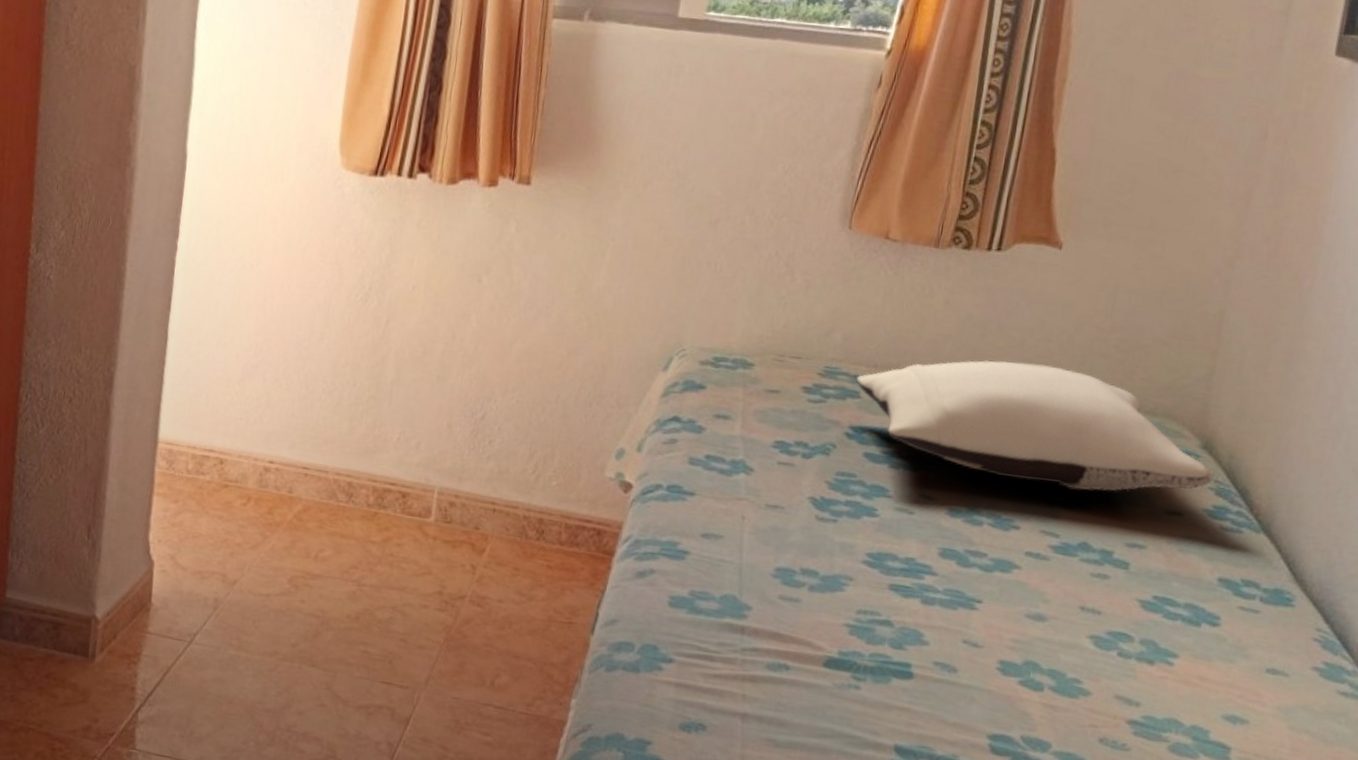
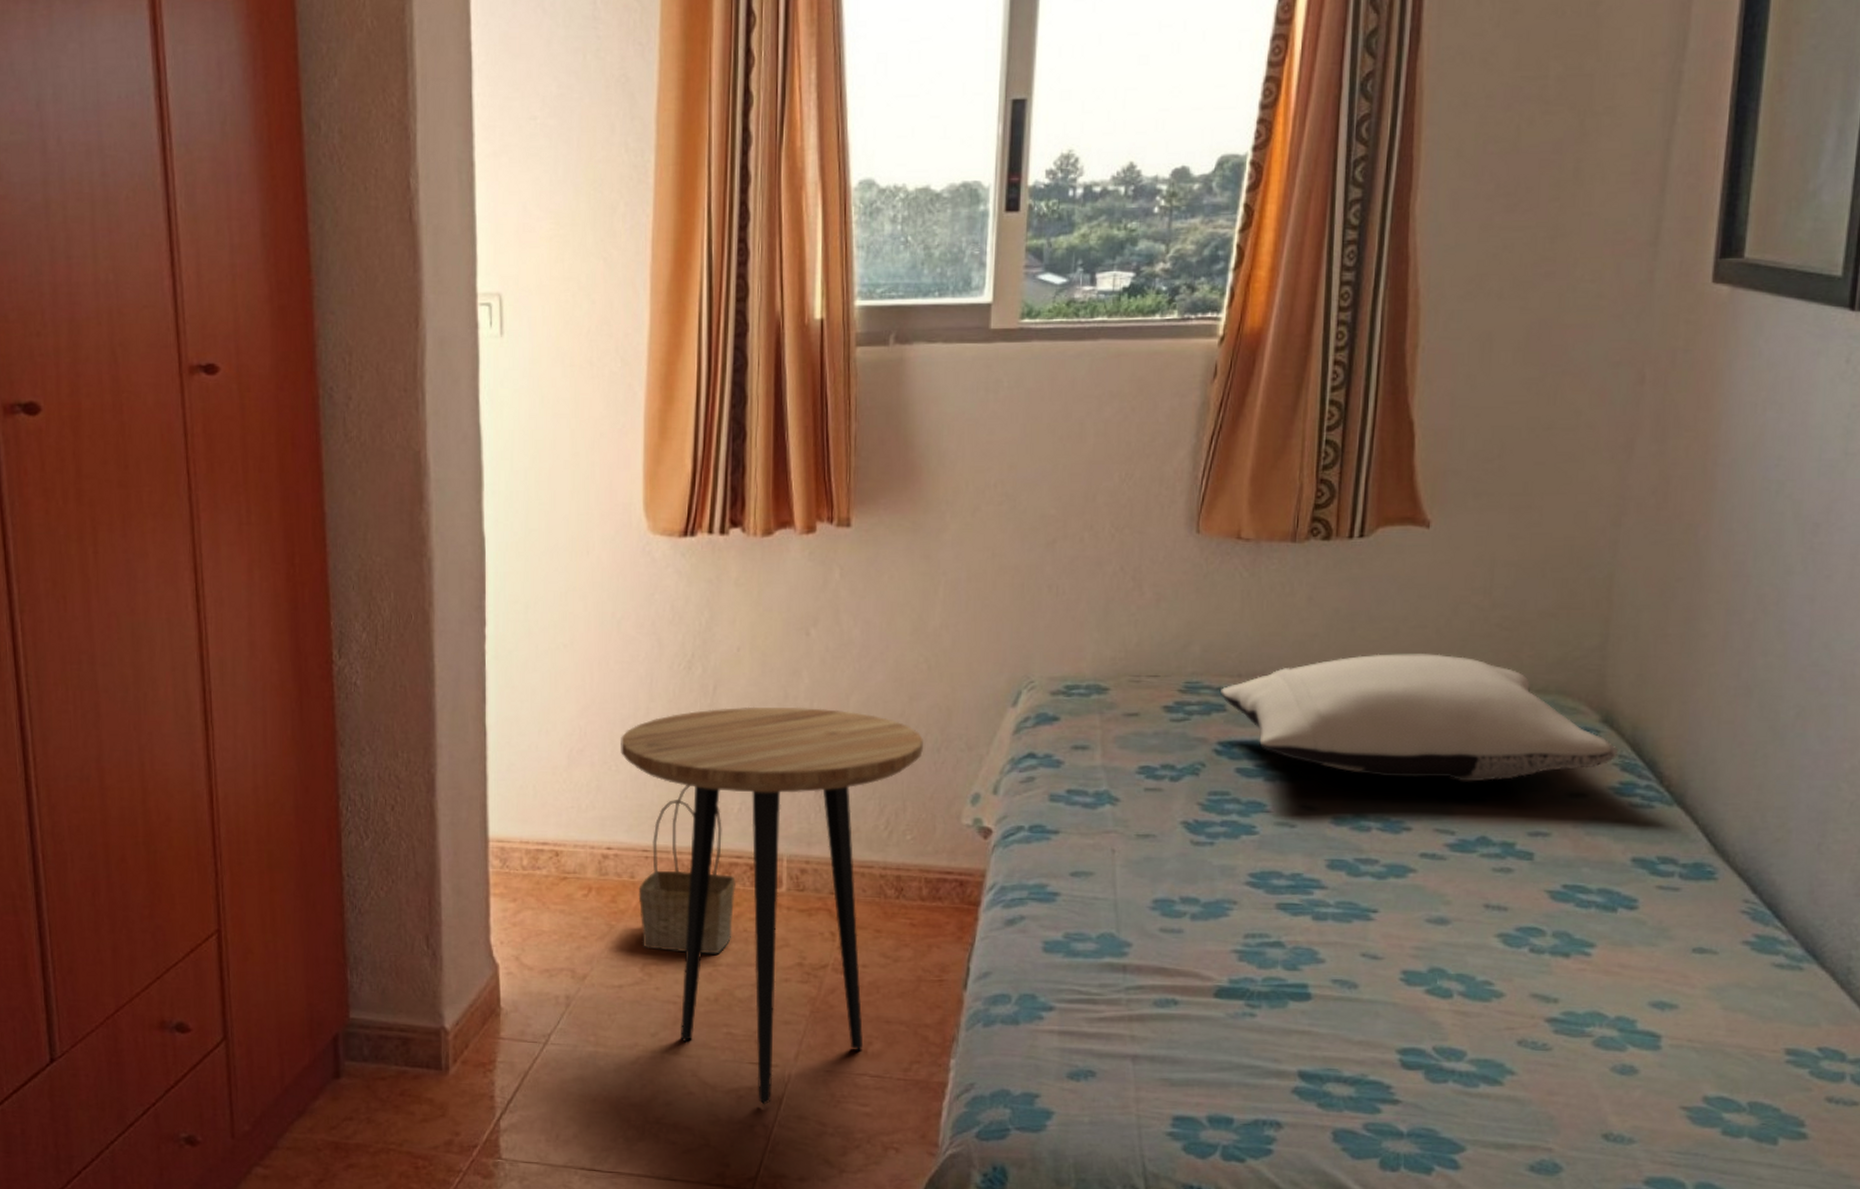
side table: none [292,340,577,724] -> present [621,706,923,1105]
basket: none [292,410,388,575] -> present [638,785,736,954]

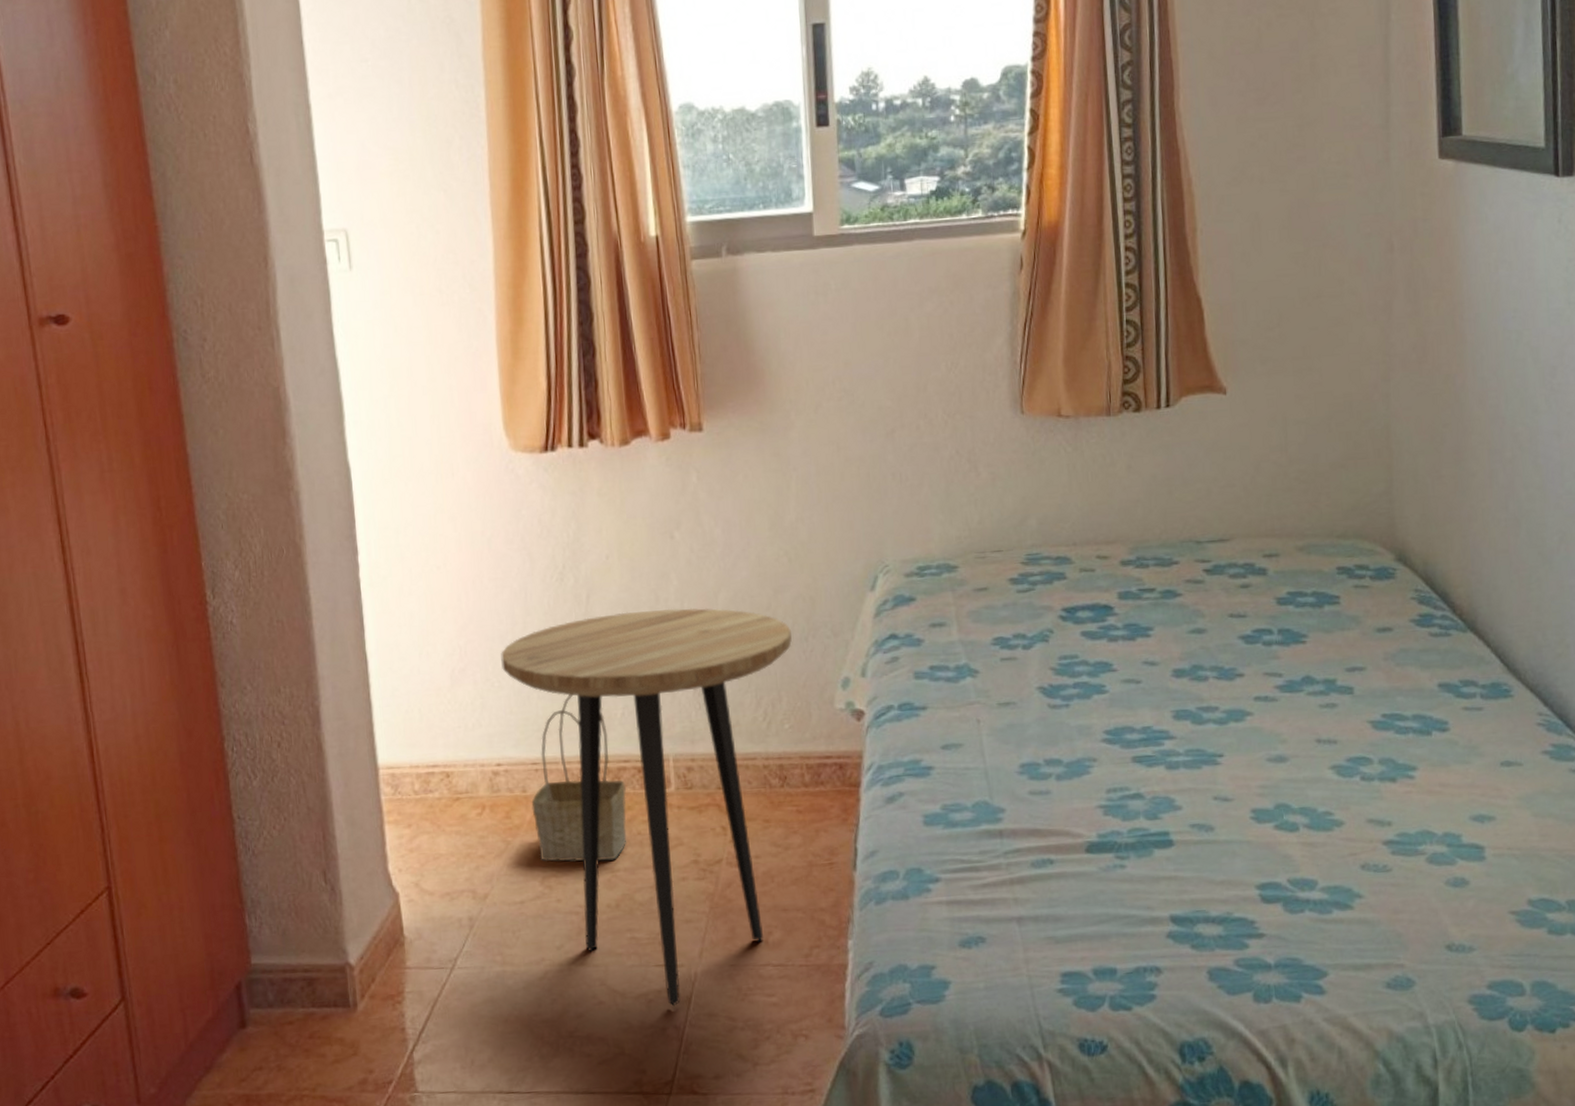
pillow: present [1219,654,1618,782] -> none [1058,509,1414,629]

